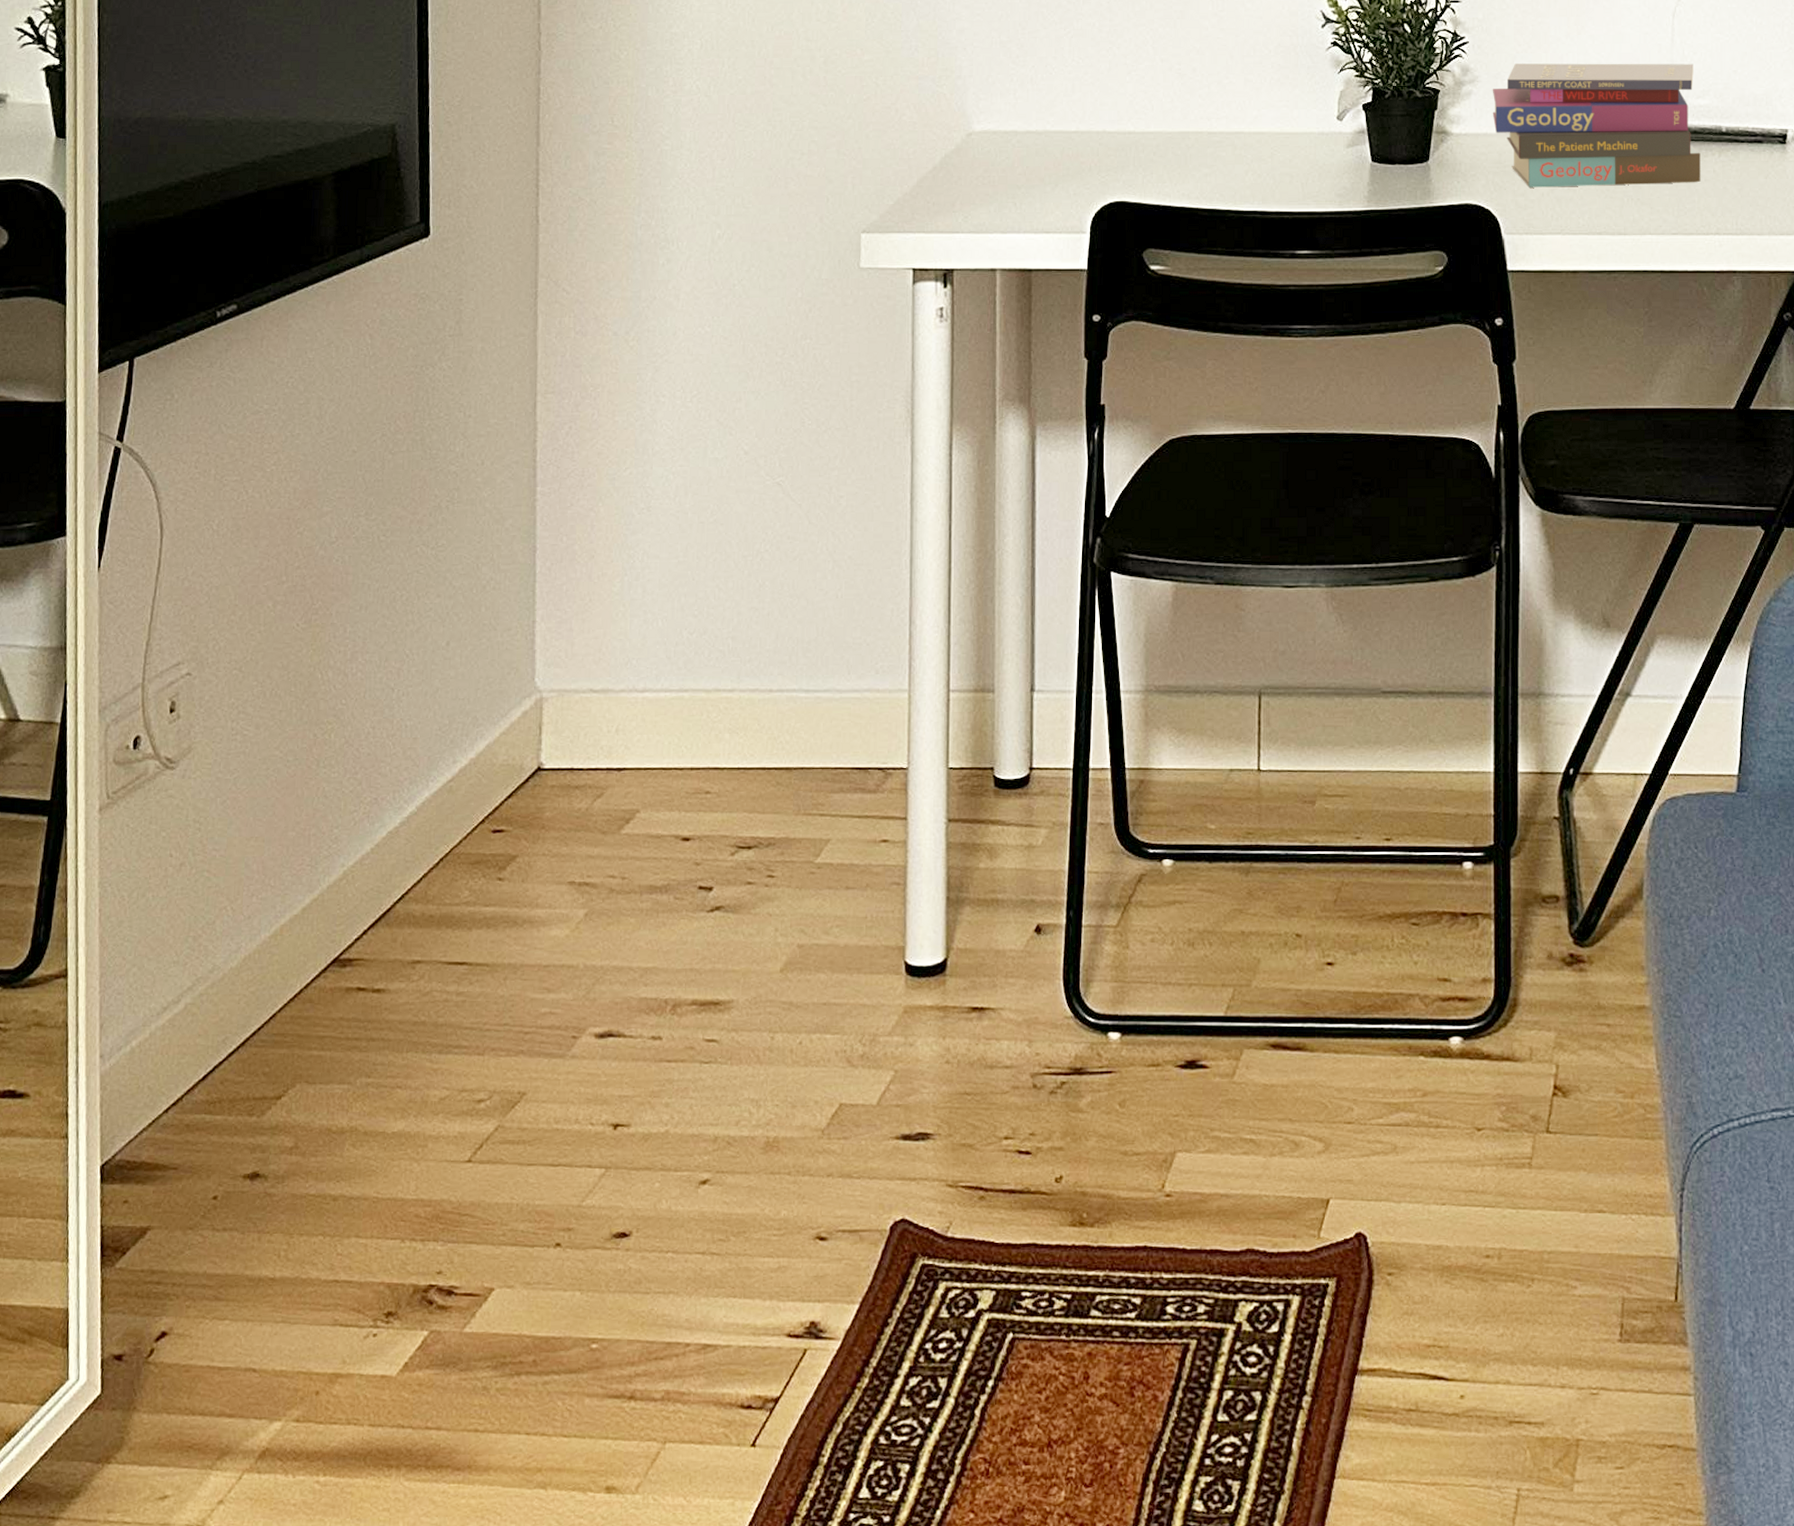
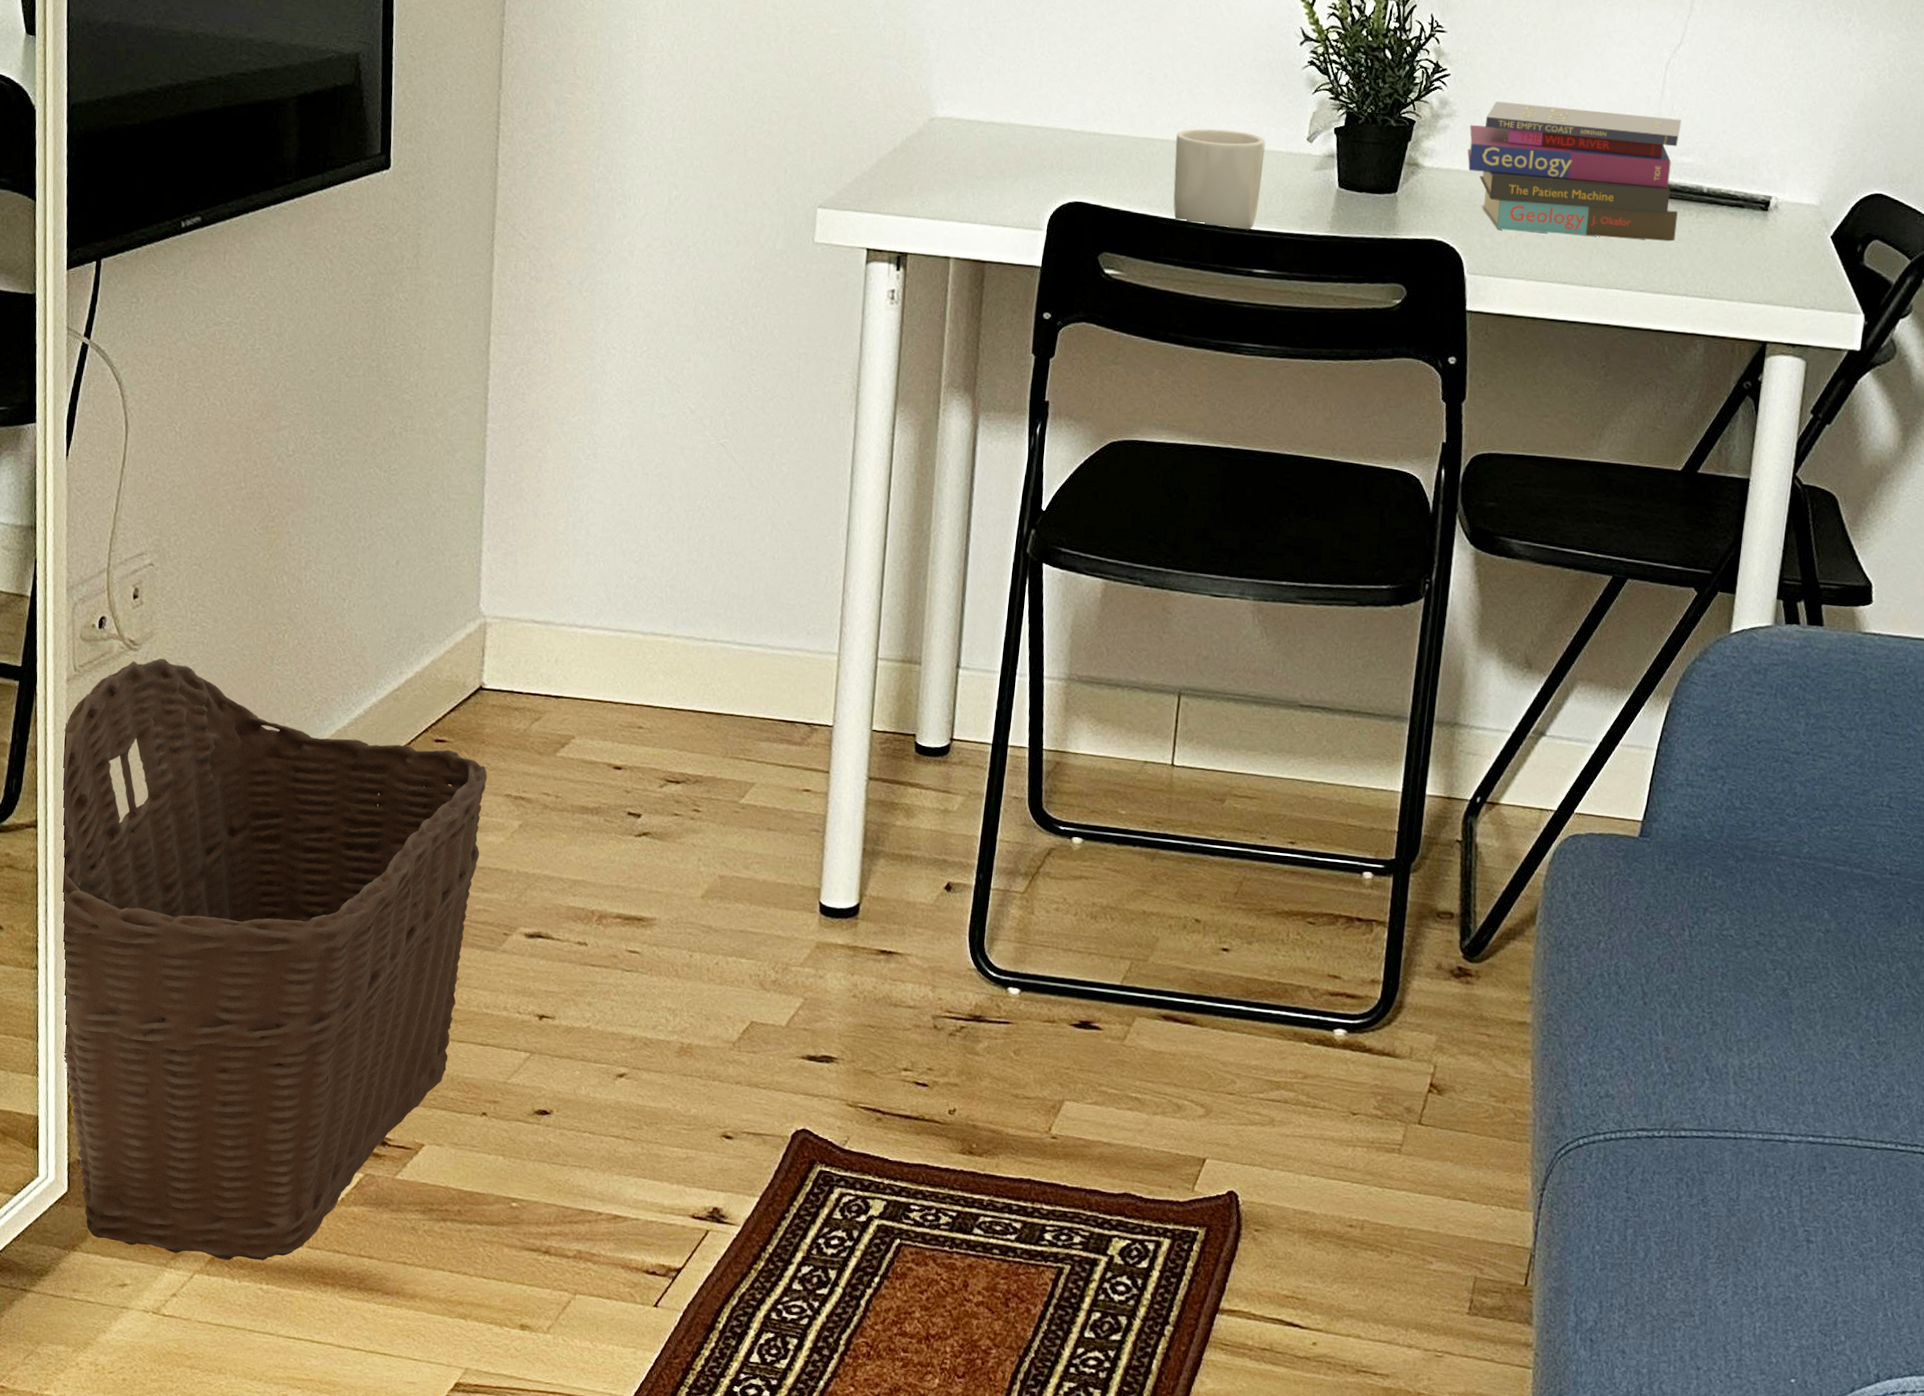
wicker basket: none [95,774,549,1453] -> present [63,658,488,1261]
mug: none [1210,116,1297,214] -> present [1173,128,1266,231]

